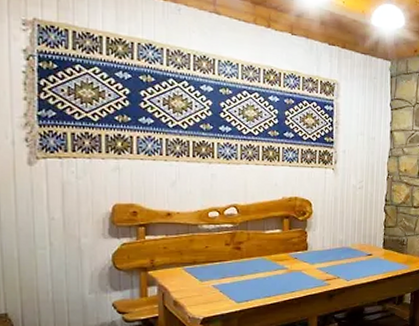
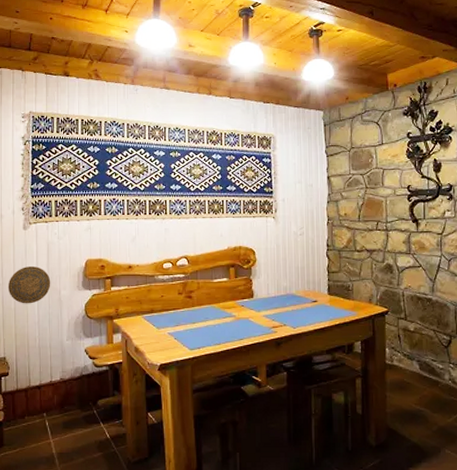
decorative plate: none [7,209,68,253] -> present [7,266,51,304]

